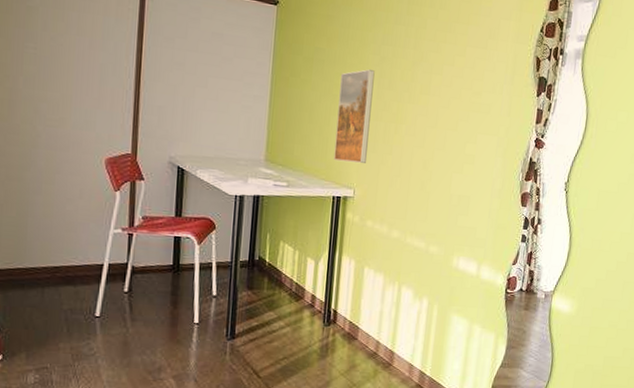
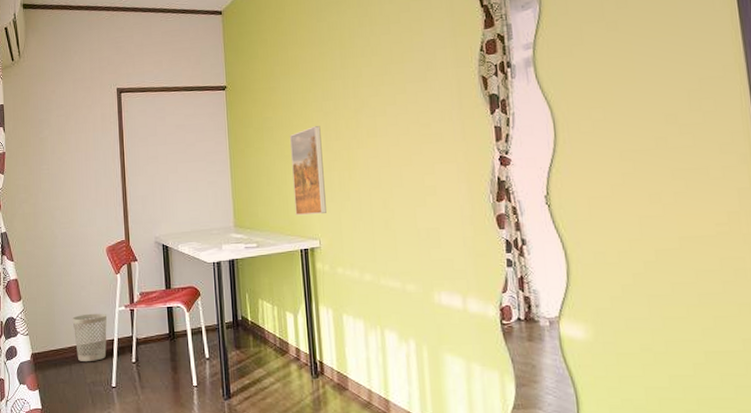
wastebasket: none [50,231,98,286] -> present [72,313,108,361]

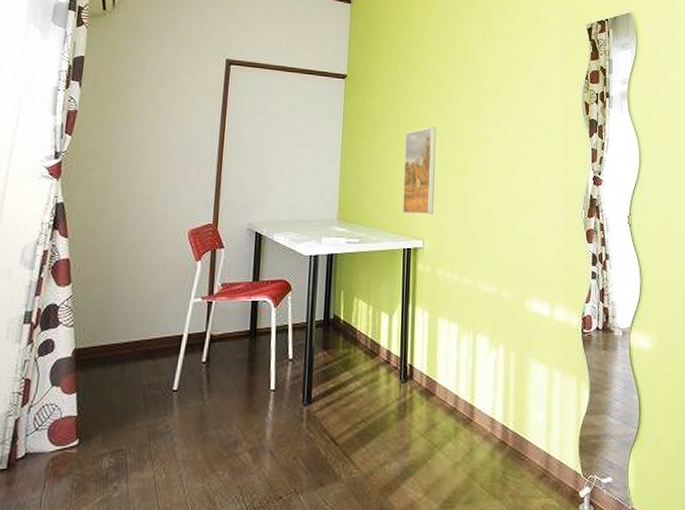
wastebasket: present [72,313,108,361] -> none [133,304,179,360]

